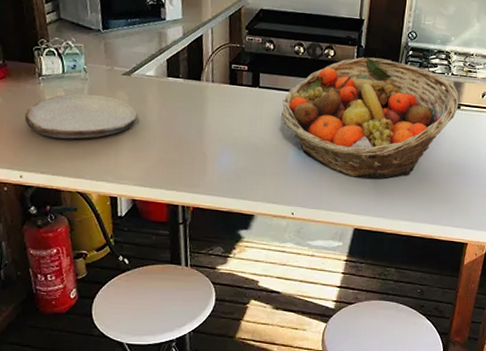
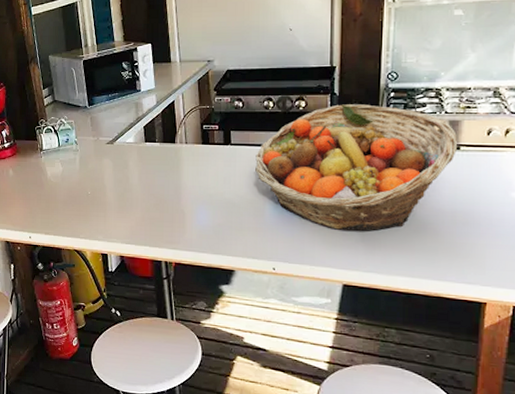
plate: present [24,94,138,139] -> none [31,163,121,203]

